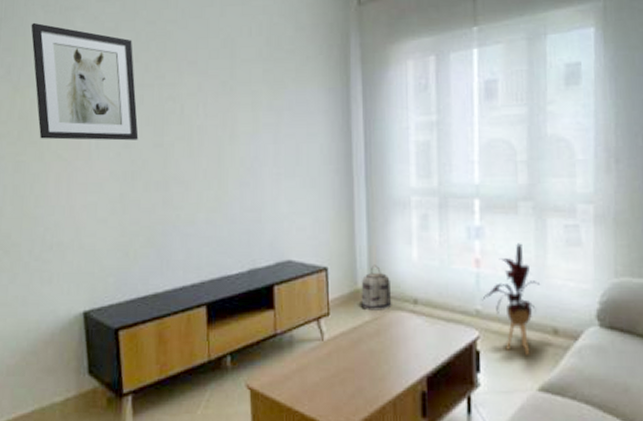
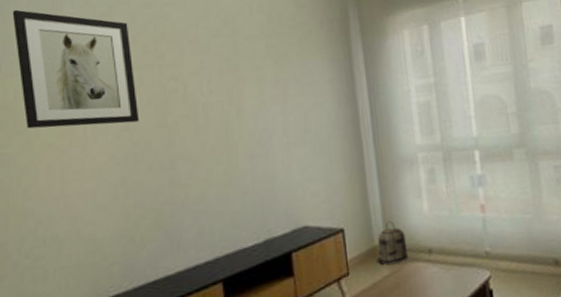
house plant: present [482,243,541,355] -> none [490,186,540,287]

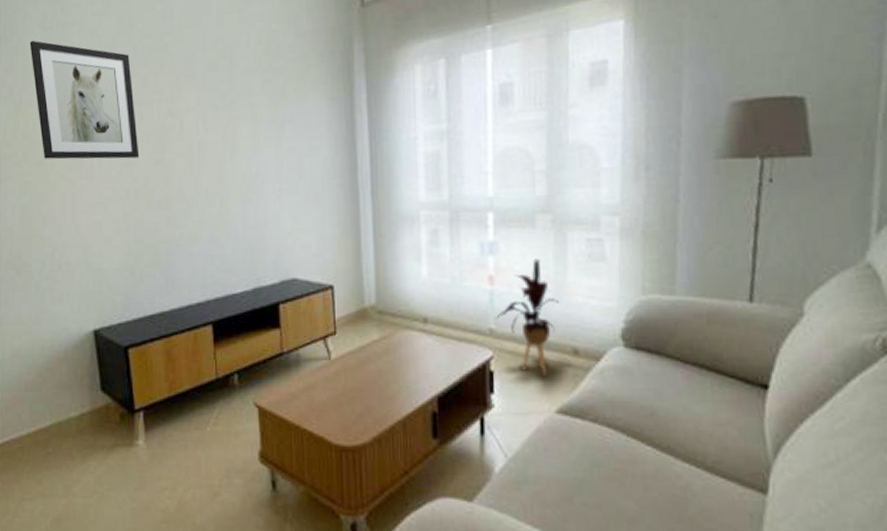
basket: present [378,220,409,266] -> none [368,282,401,330]
house plant: none [490,186,540,287] -> present [496,259,560,376]

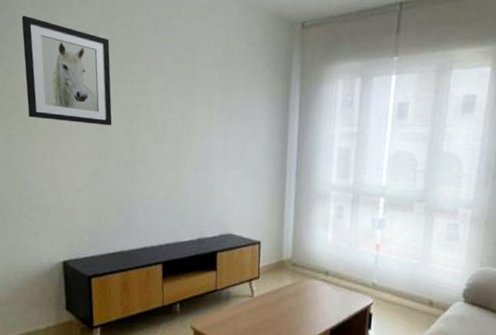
house plant: present [496,259,560,376] -> none [378,235,424,319]

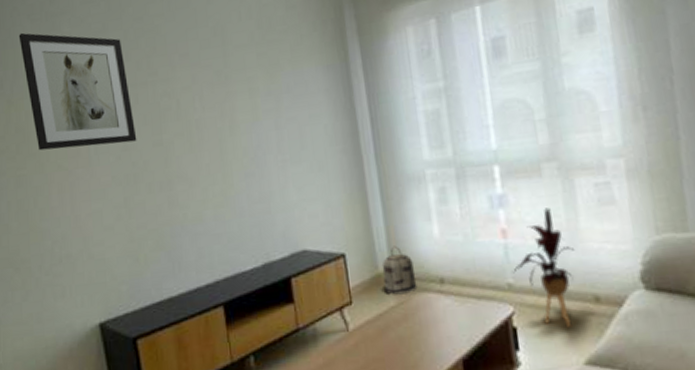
basket: none [284,242,309,278] -> present [382,245,418,295]
house plant: none [378,235,424,319] -> present [513,207,576,327]

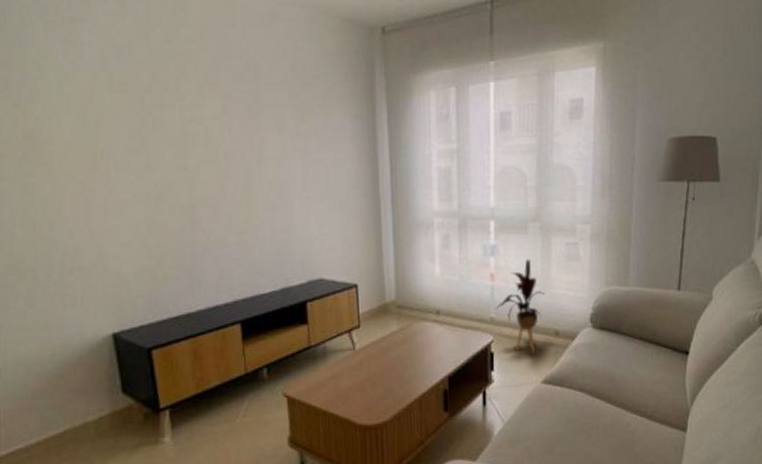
wall art: present [18,32,137,151] -> none [28,33,161,163]
basket: present [382,245,418,295] -> none [389,280,417,322]

